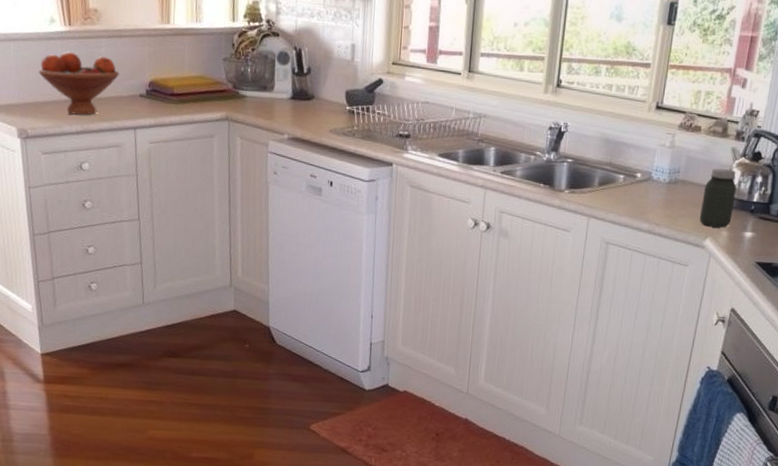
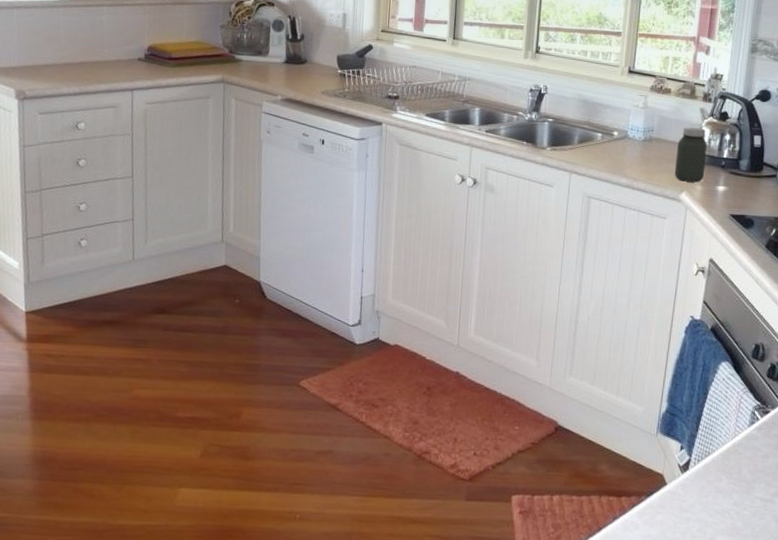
fruit bowl: present [39,51,119,115] -> none [40,18,119,78]

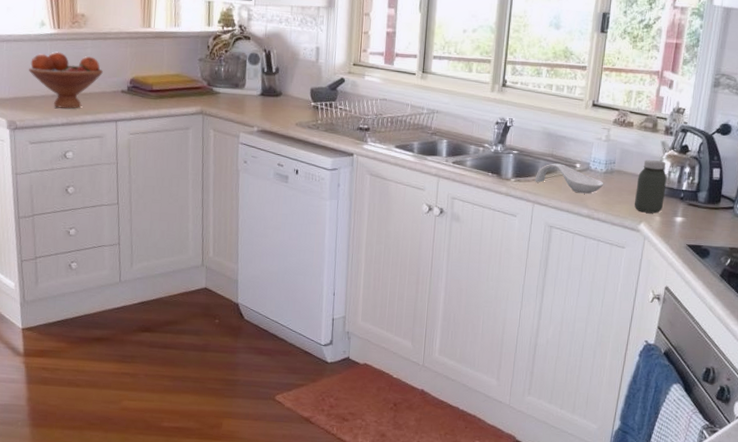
fruit bowl: none [40,18,119,78] -> present [29,51,103,109]
spoon rest: none [571,131,643,163] -> present [534,163,604,194]

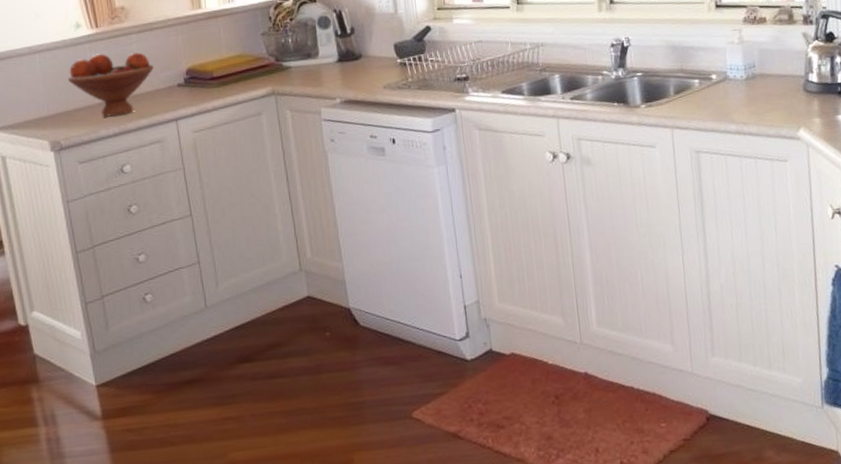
spoon rest: present [534,163,604,194] -> none [667,78,748,108]
jar: present [634,160,667,213] -> none [784,54,821,117]

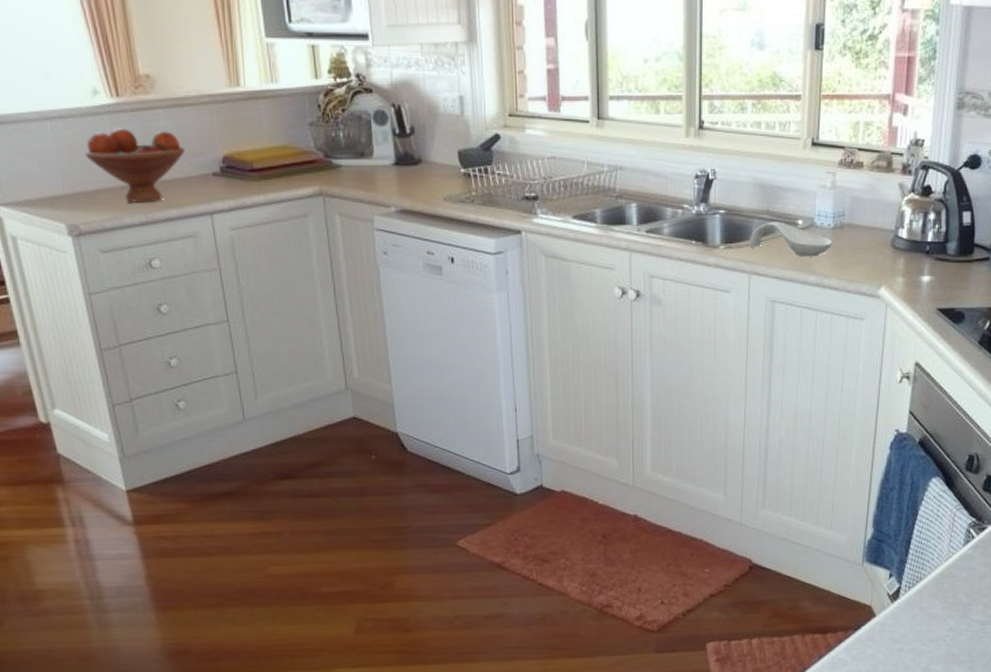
spoon rest: none [667,78,748,108] -> present [748,222,833,257]

